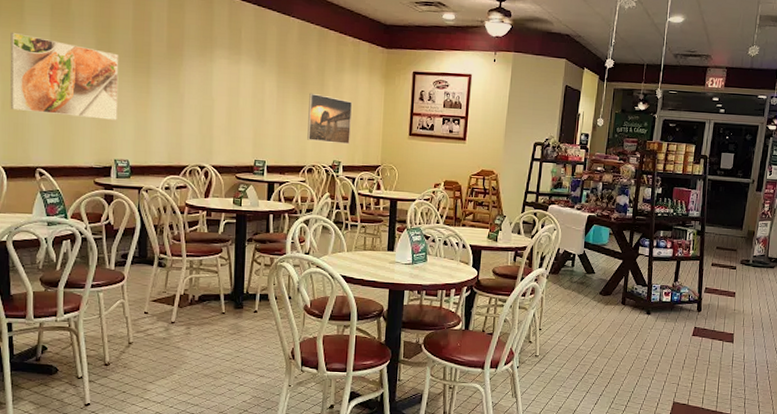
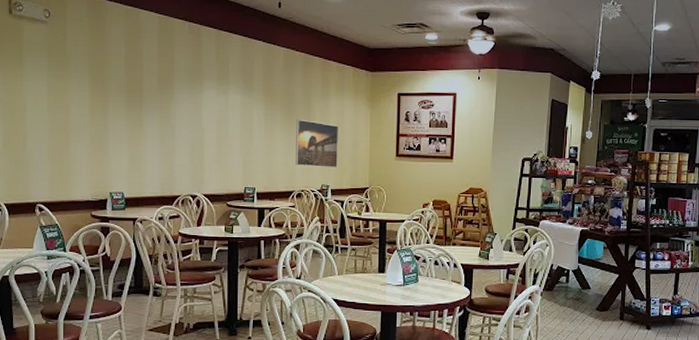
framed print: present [10,33,119,120] -> none [10,75,113,154]

